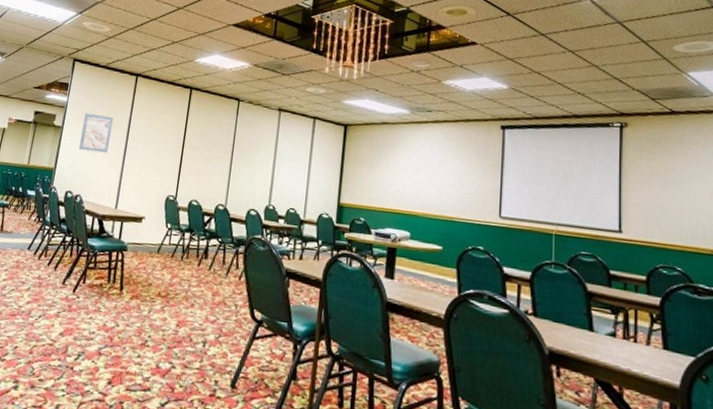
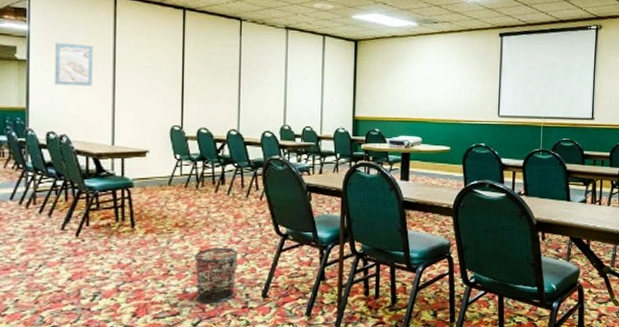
waste bin: none [167,323,213,386] -> present [194,247,238,304]

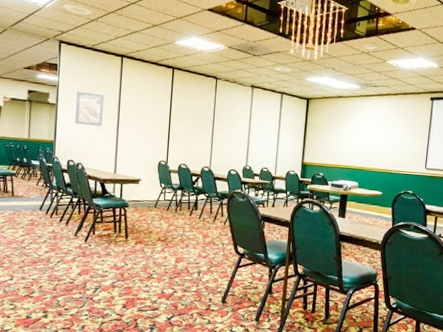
waste bin: present [194,247,238,304] -> none [171,259,205,304]

